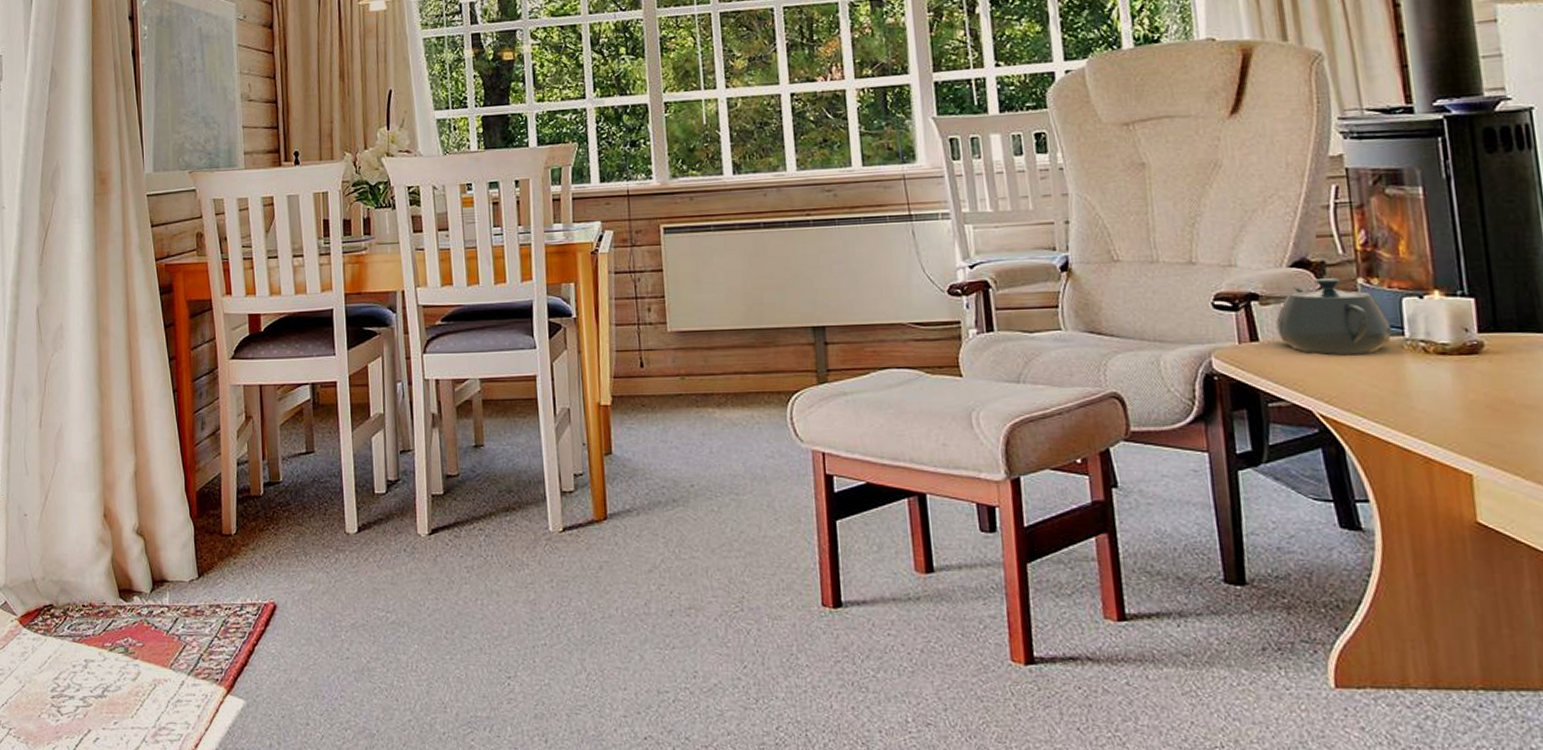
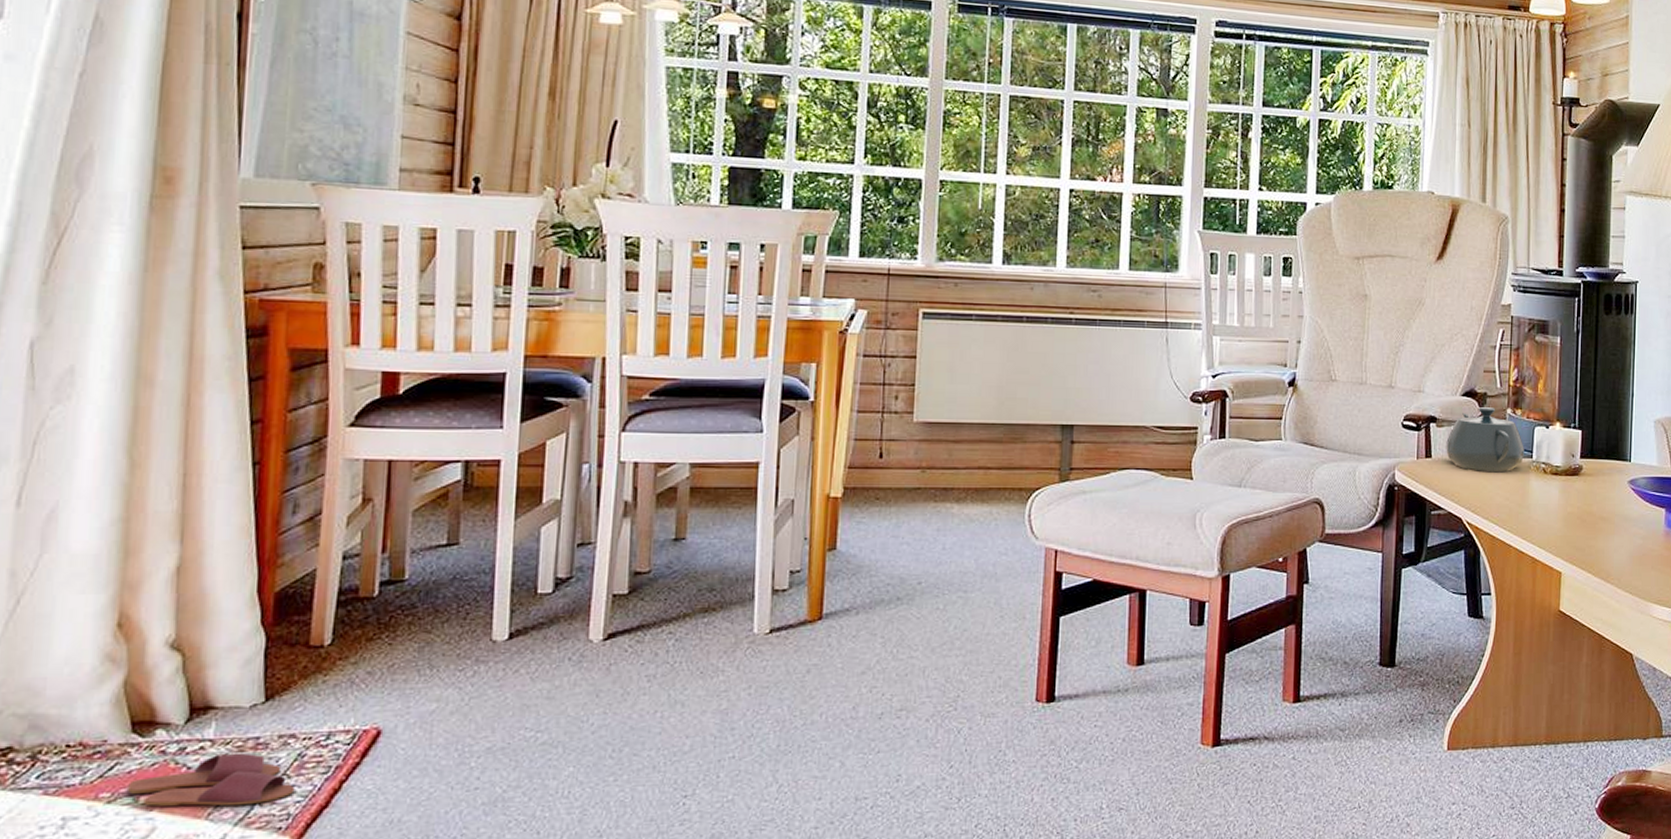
slippers: none [121,617,224,660] -> present [128,752,295,806]

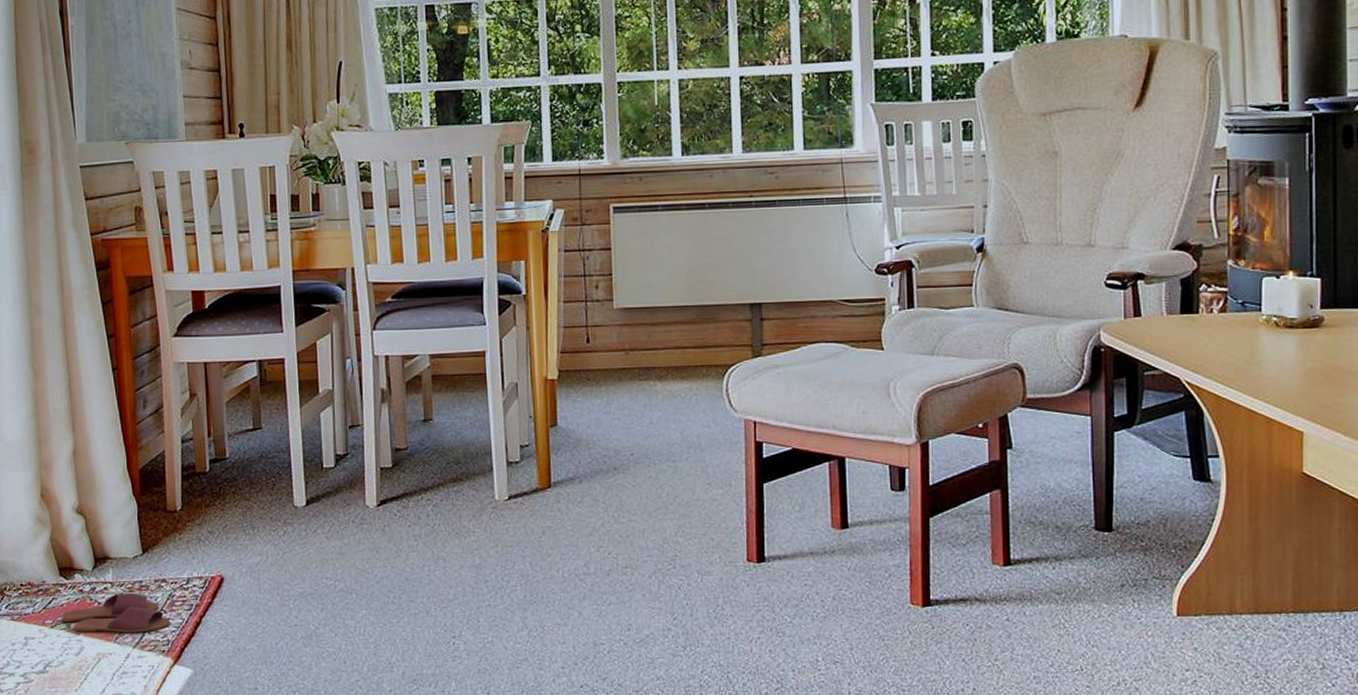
teapot: present [1446,406,1524,473] -> none [1157,259,1251,330]

